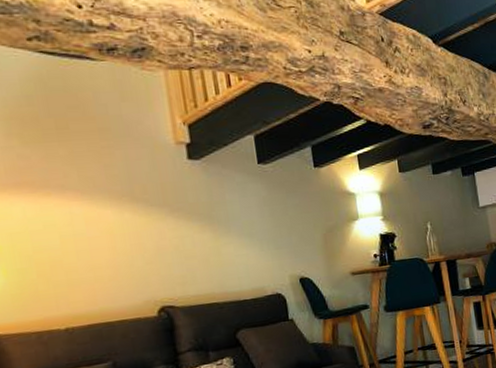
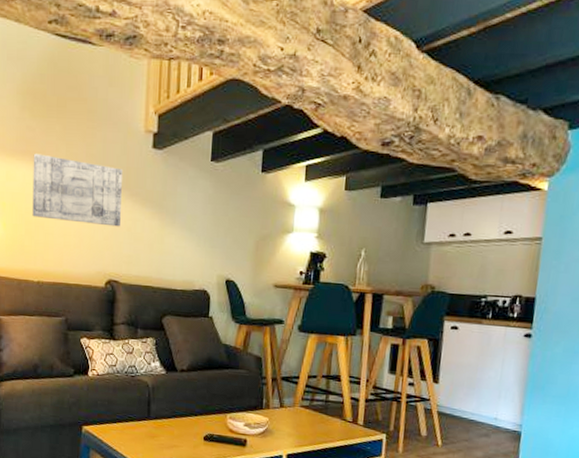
wall art: none [32,183,165,256] -> present [32,153,122,227]

